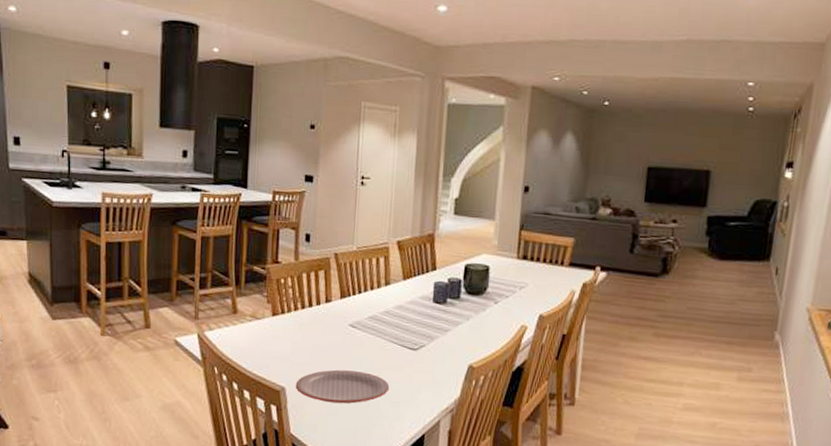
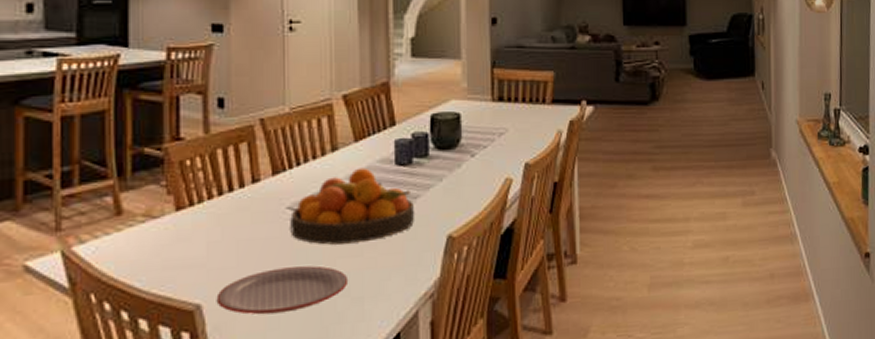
fruit bowl: none [350,301,445,361] -> present [290,167,415,245]

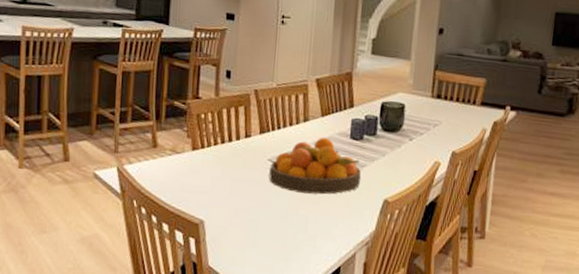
plate: present [216,265,349,315] -> none [214,203,307,237]

